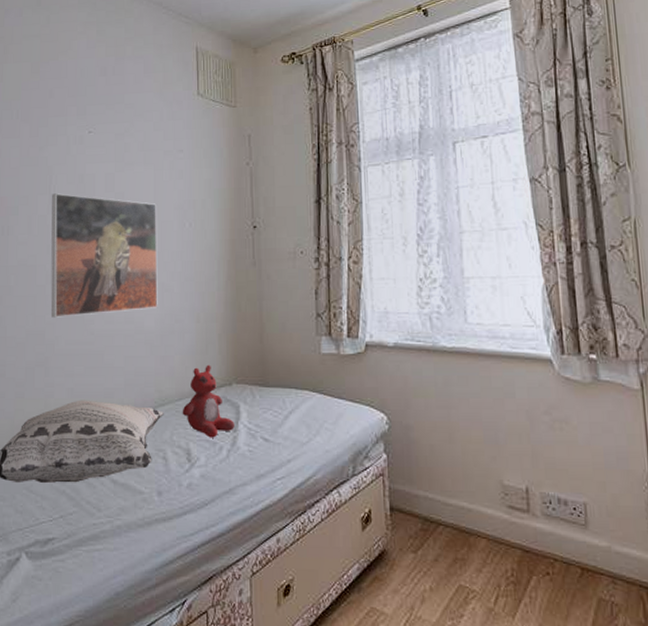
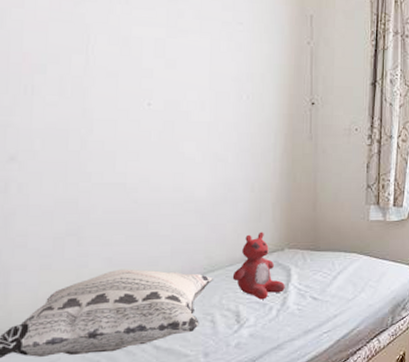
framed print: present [50,193,158,318] -> none [85,54,213,185]

